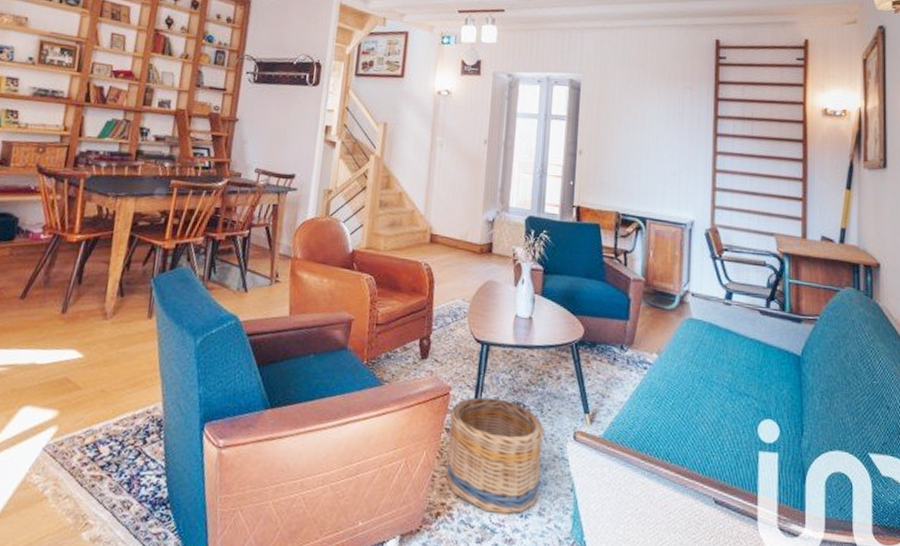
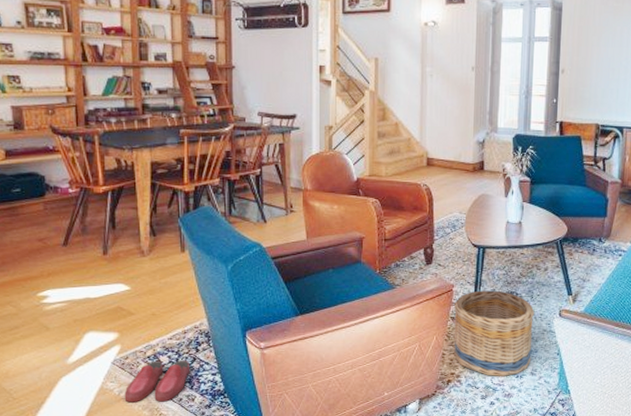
slippers: none [47,450,134,507] -> present [124,360,191,403]

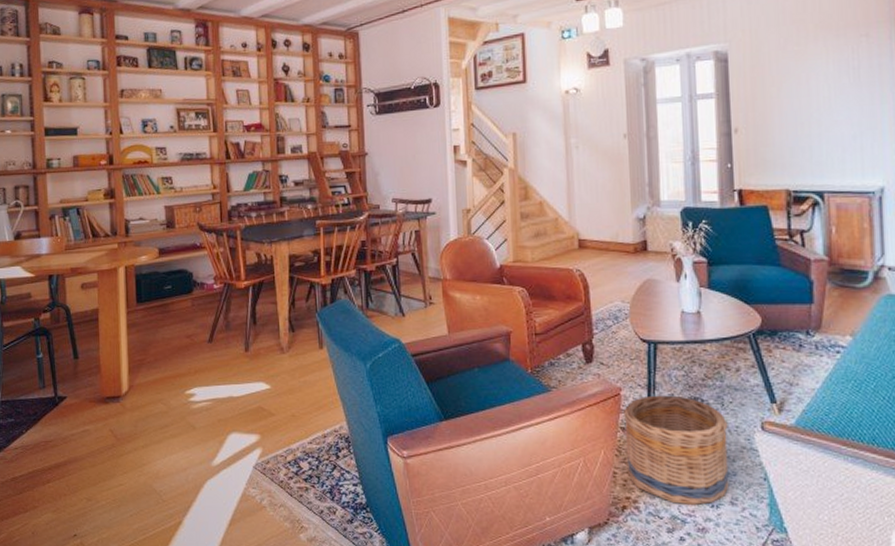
slippers: present [124,360,191,403] -> none [266,466,331,513]

